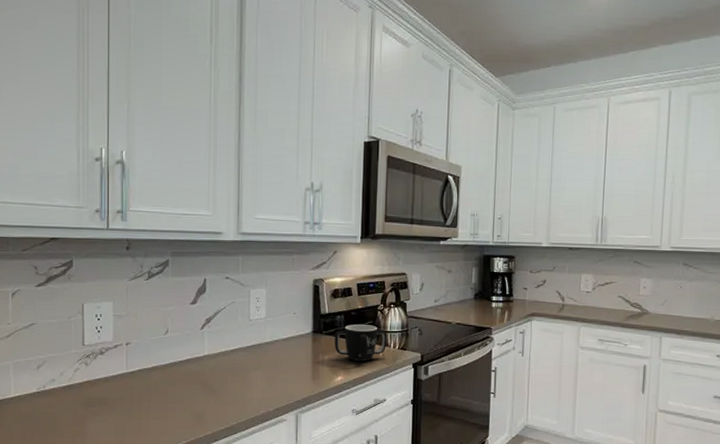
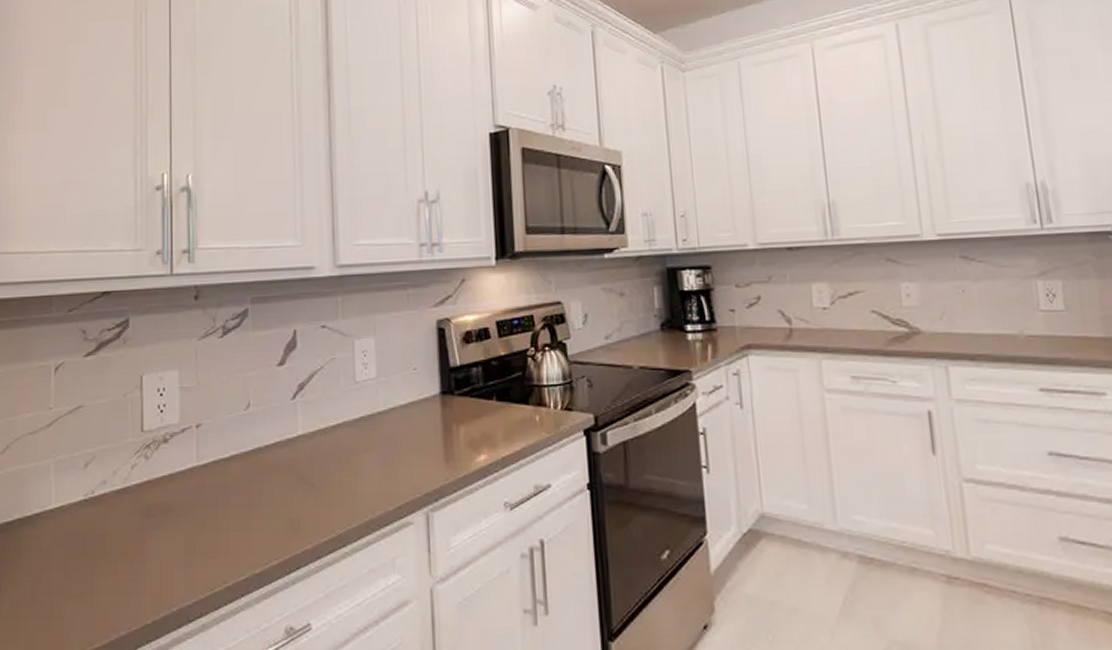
mug: present [334,324,388,361] -> none [471,378,545,431]

